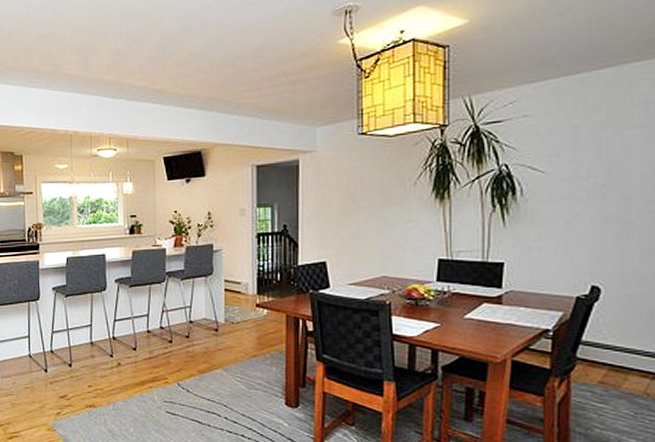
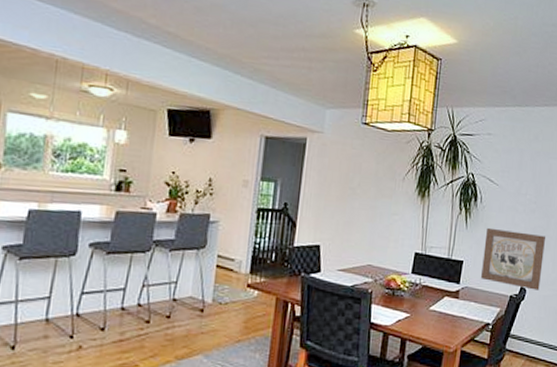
wall art: none [531,222,624,288] -> present [481,227,545,290]

